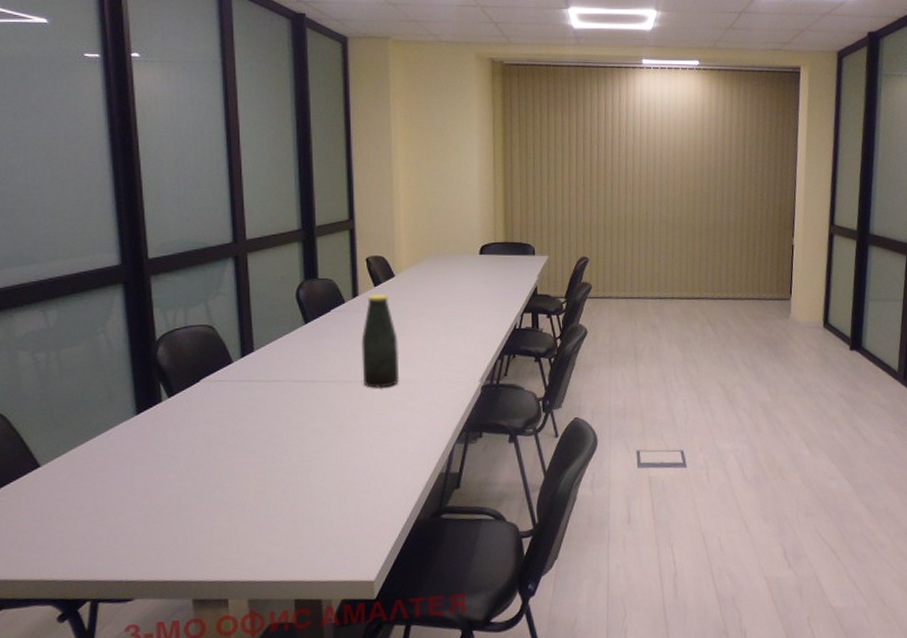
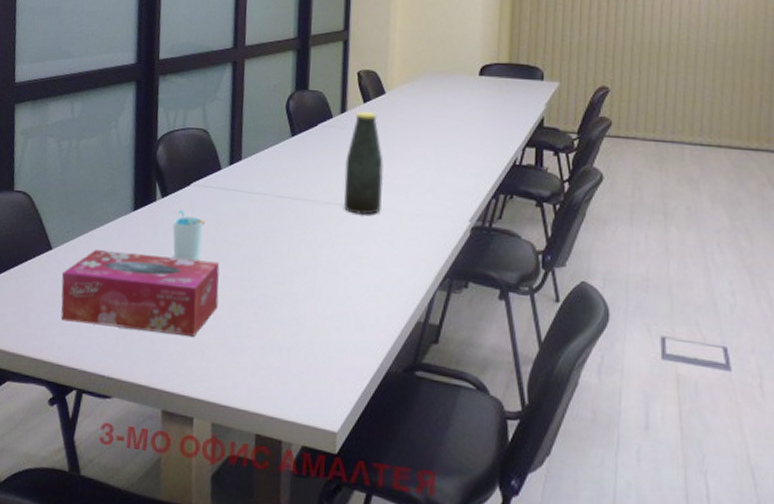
tissue box: none [56,451,243,537] -> present [61,249,220,337]
cup: none [184,407,221,455] -> present [172,210,205,262]

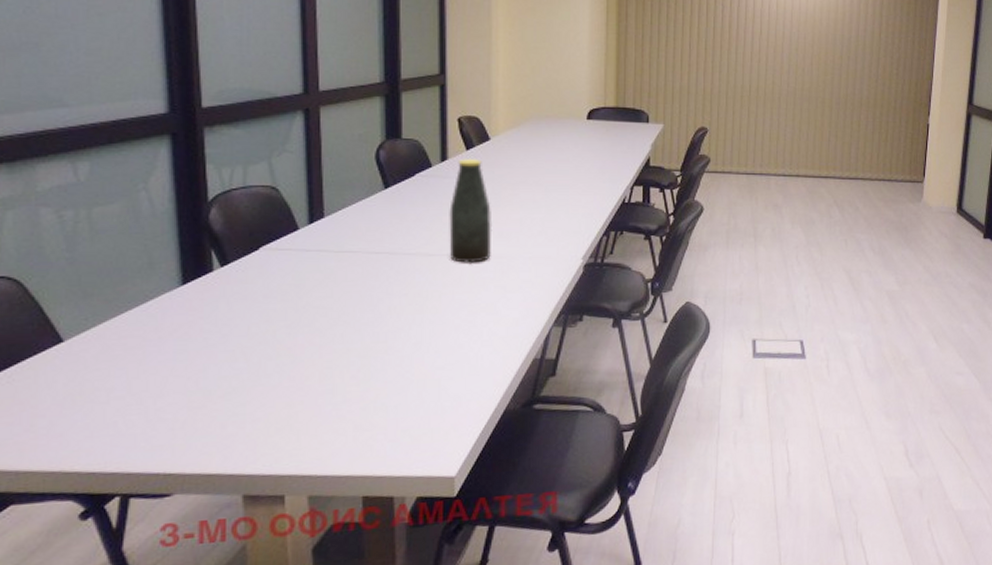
tissue box: present [61,249,220,337] -> none [81,329,306,422]
cup: present [172,210,205,262] -> none [239,278,282,333]

